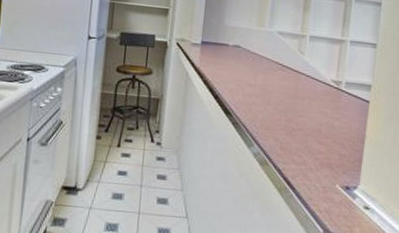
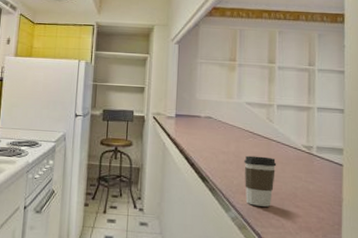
coffee cup: none [269,89,304,143] -> present [244,155,277,207]

